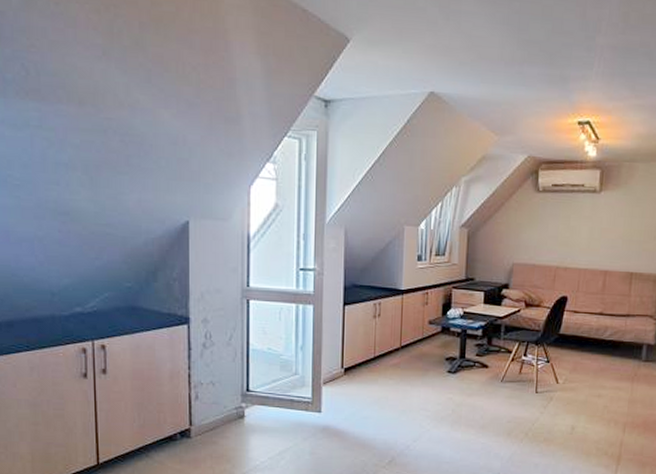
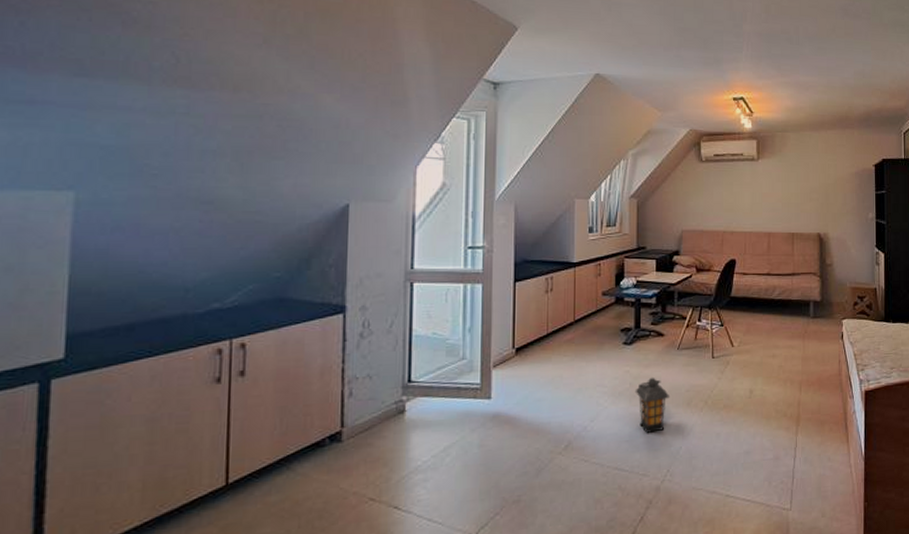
lantern: none [457,405,492,457] -> present [635,377,670,433]

